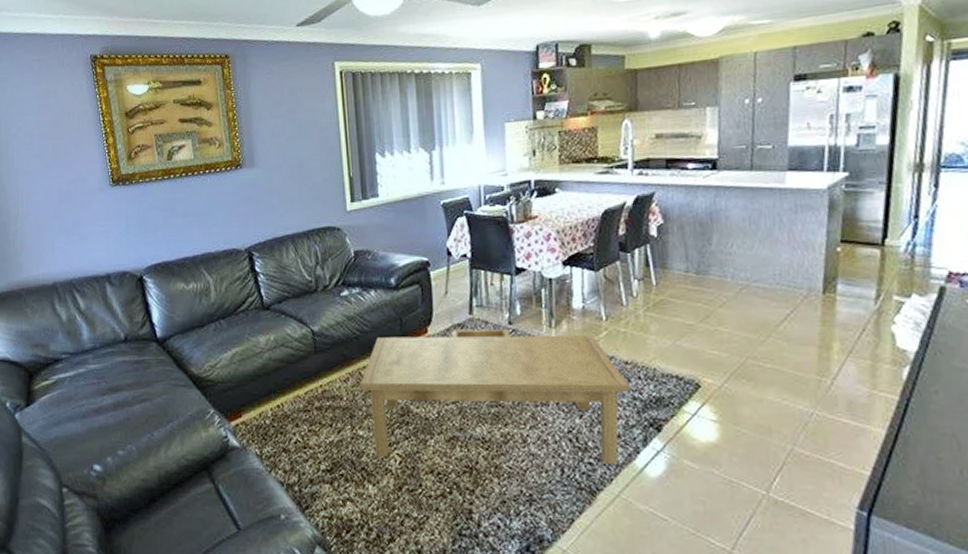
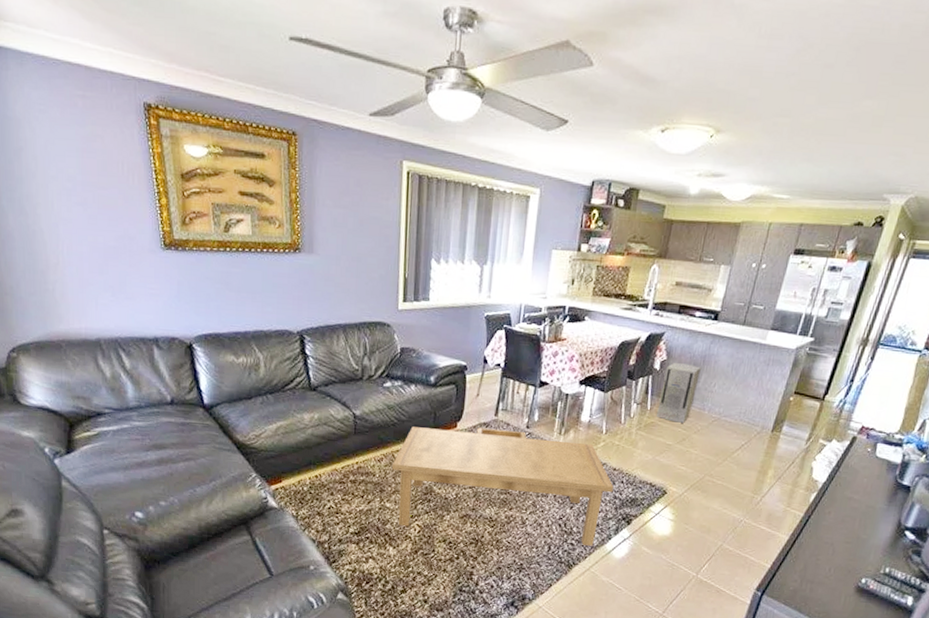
air purifier: none [665,225,710,296] -> present [657,363,701,423]

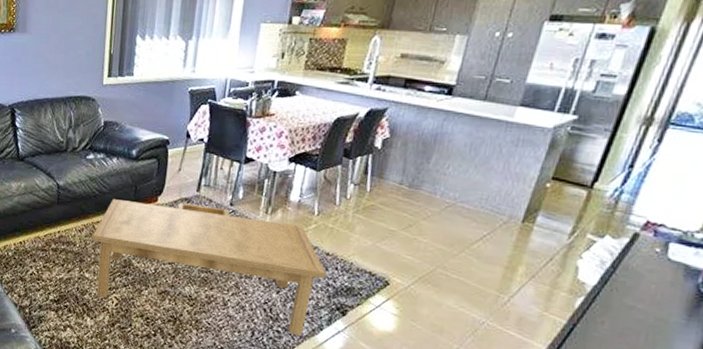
air purifier: present [657,363,701,423] -> none [377,141,431,208]

